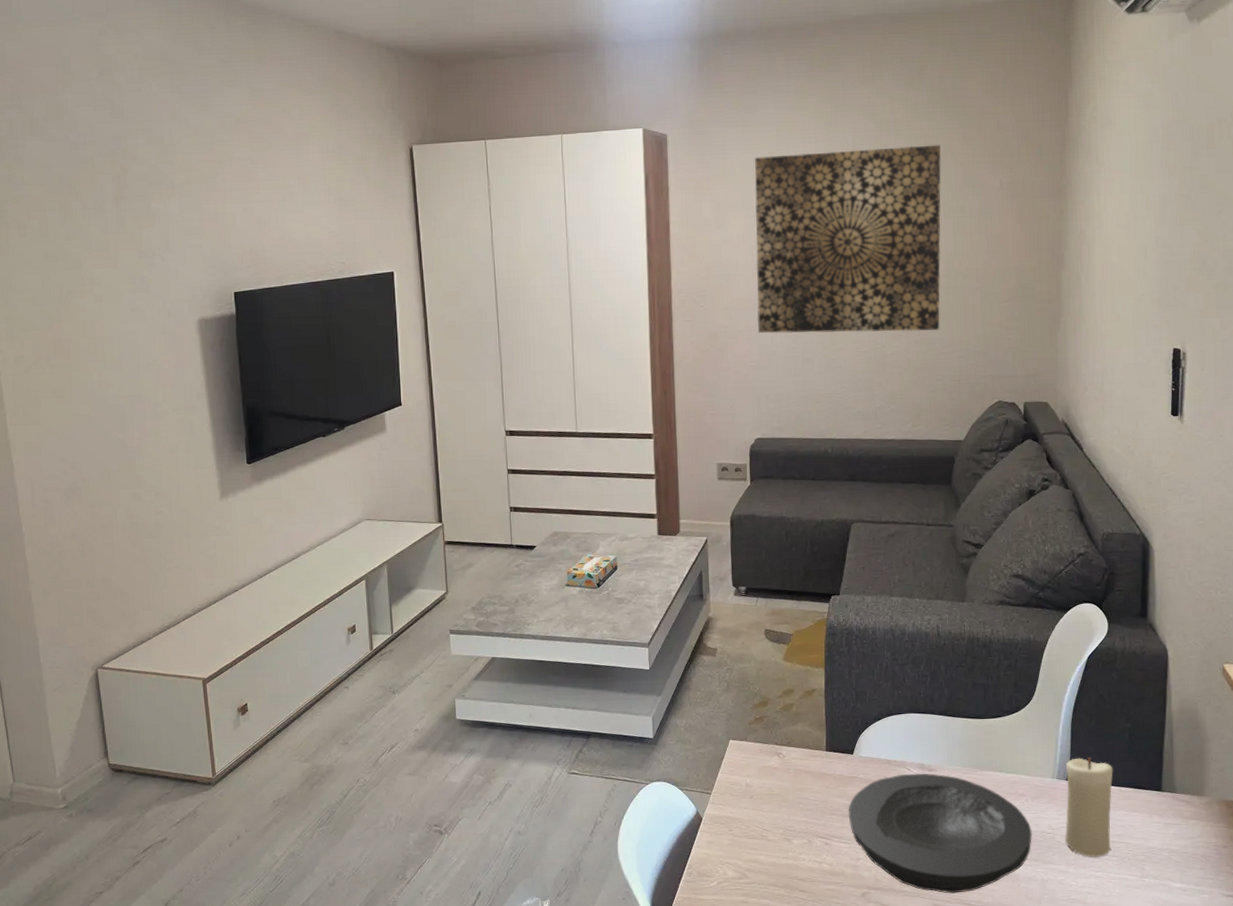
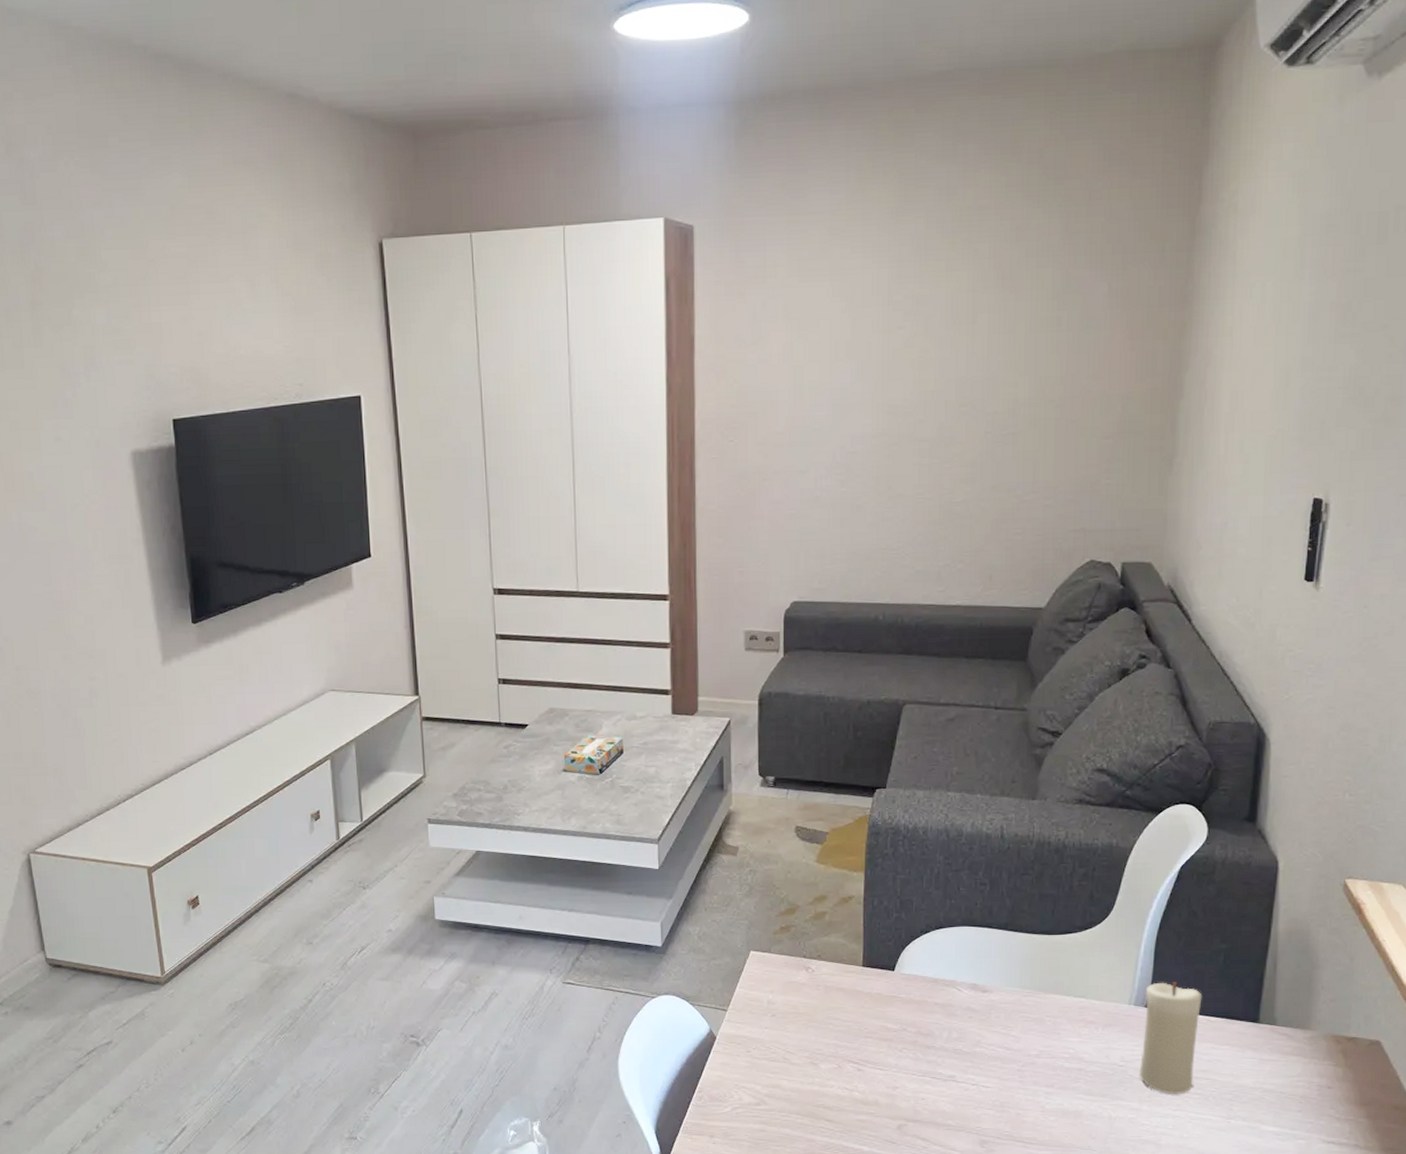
wall art: present [755,144,942,334] -> none [798,239,1037,475]
plate: present [848,773,1033,894] -> none [886,994,1102,1129]

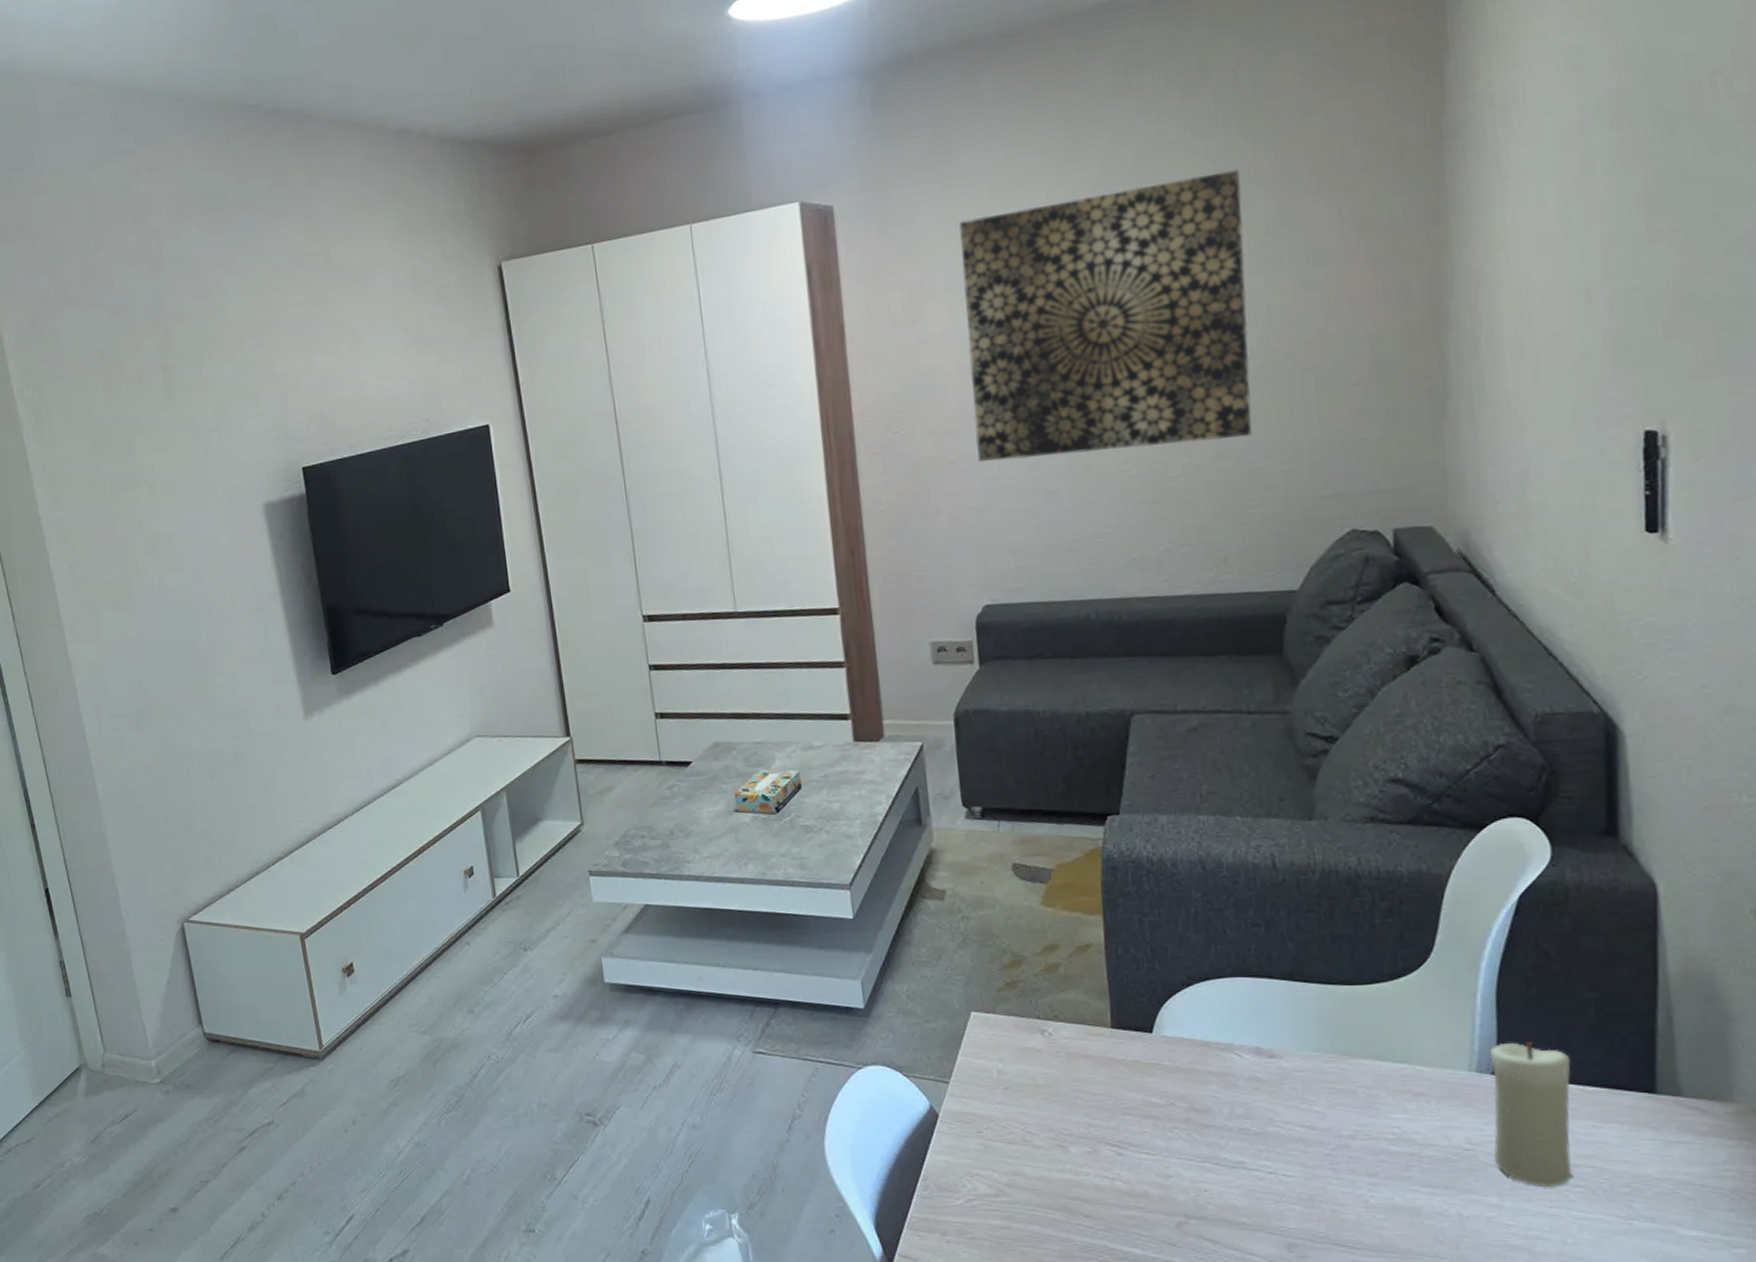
wall art: none [798,239,1037,475] -> present [959,169,1252,462]

